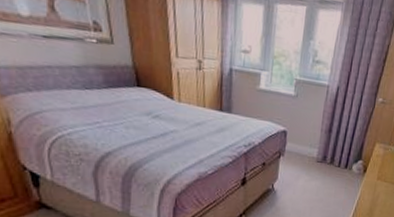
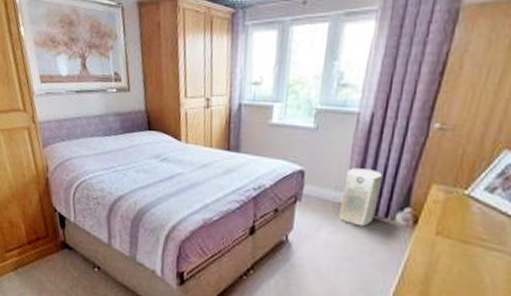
air purifier: none [312,129,344,176] -> present [338,168,382,227]

